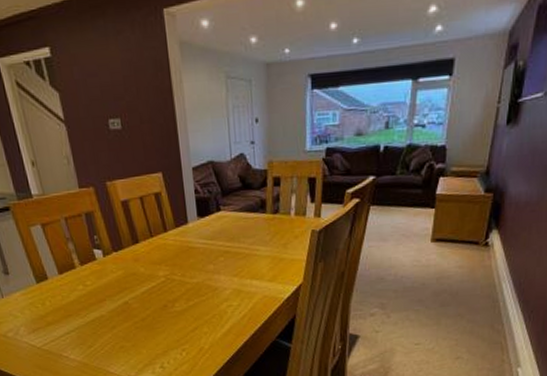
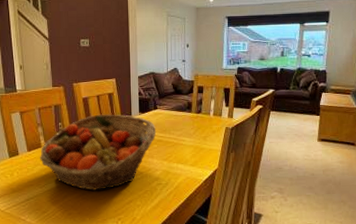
fruit basket: none [75,220,222,318] -> present [40,114,157,191]

